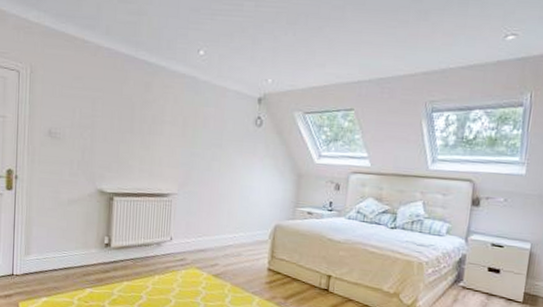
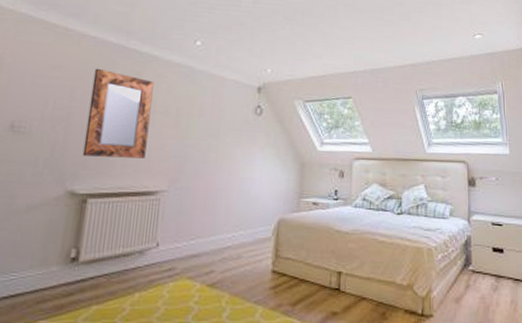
home mirror: none [106,79,162,164] -> present [82,68,154,158]

